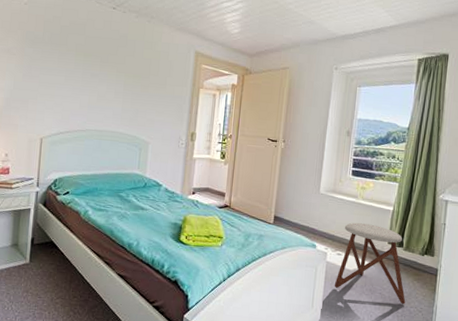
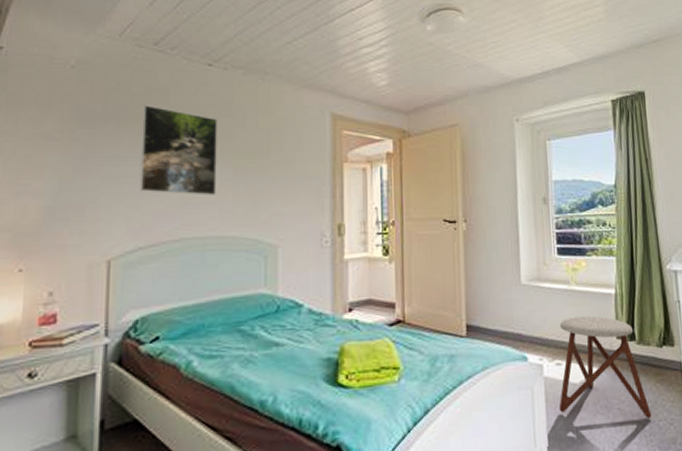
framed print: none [62,34,116,102] -> present [139,105,217,195]

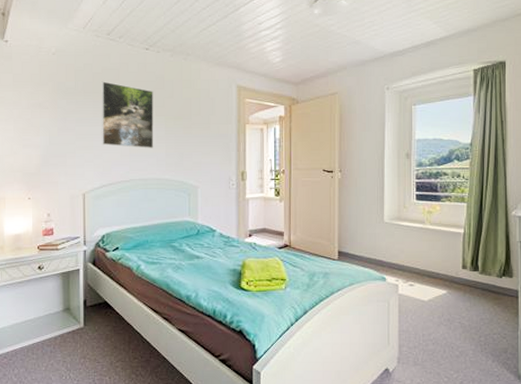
stool: present [559,316,652,418] -> none [409,250,488,331]

